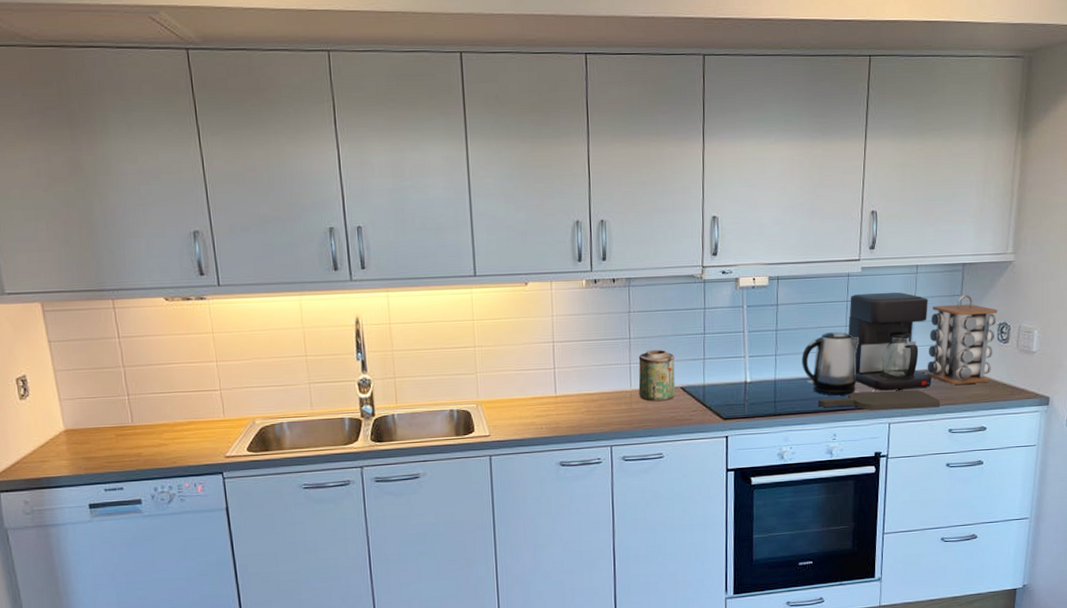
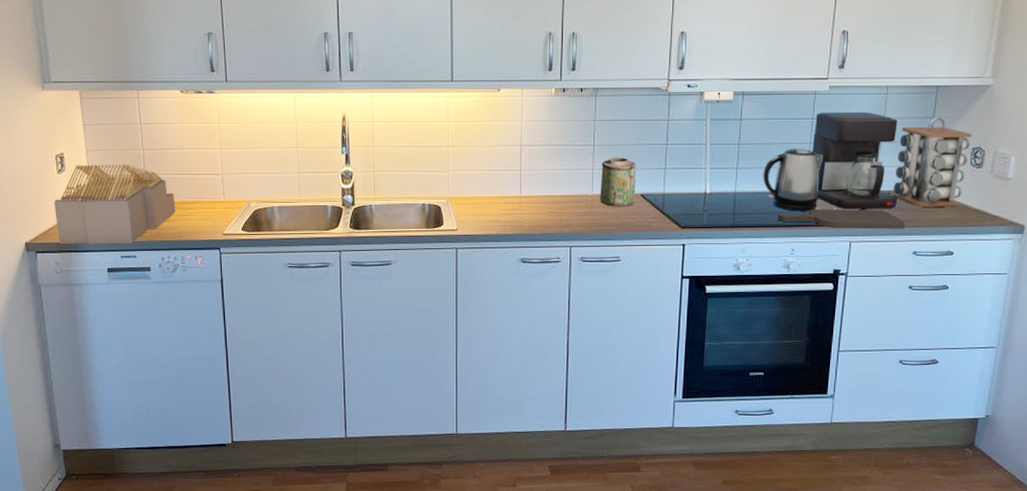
architectural model: none [17,384,168,480] -> present [53,164,176,244]

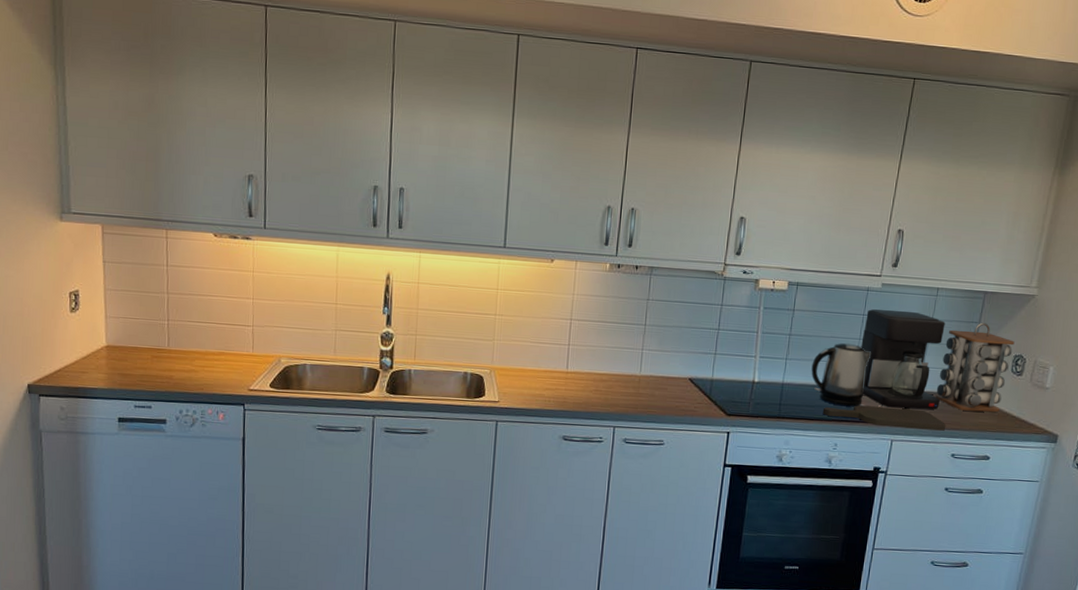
architectural model: present [53,164,176,244] -> none [63,304,199,393]
canister: present [600,157,636,207] -> none [647,338,686,390]

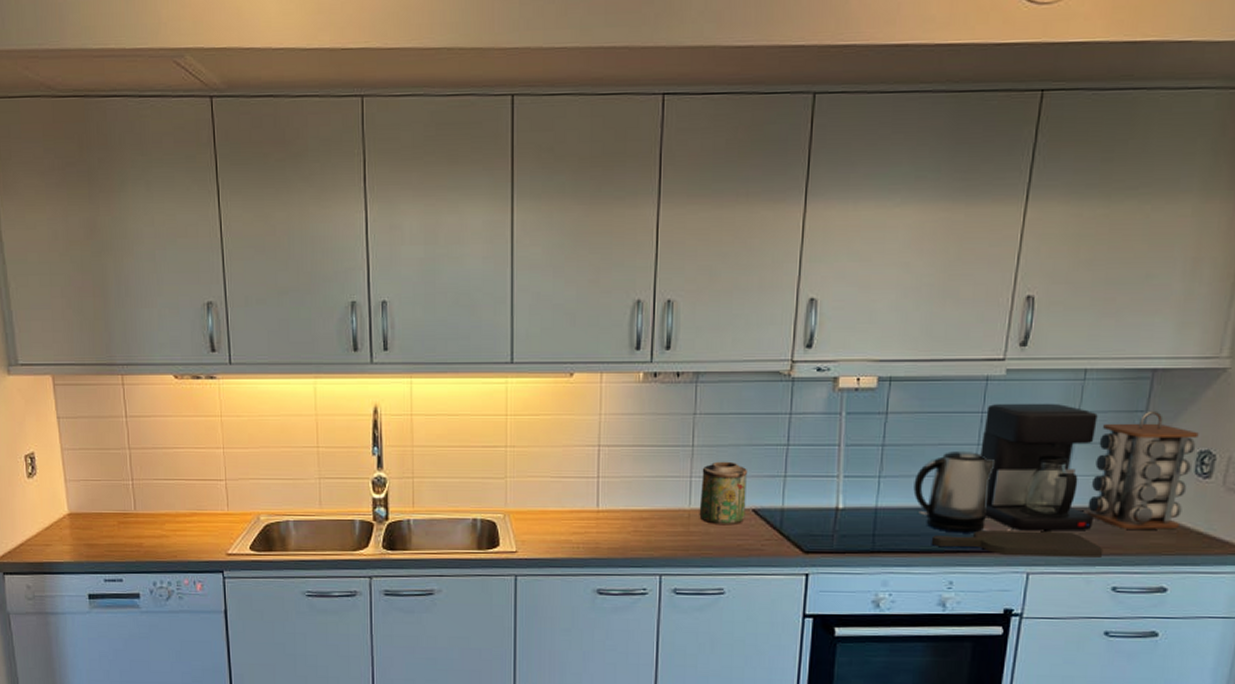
canister: none [647,338,686,390] -> present [699,461,747,526]

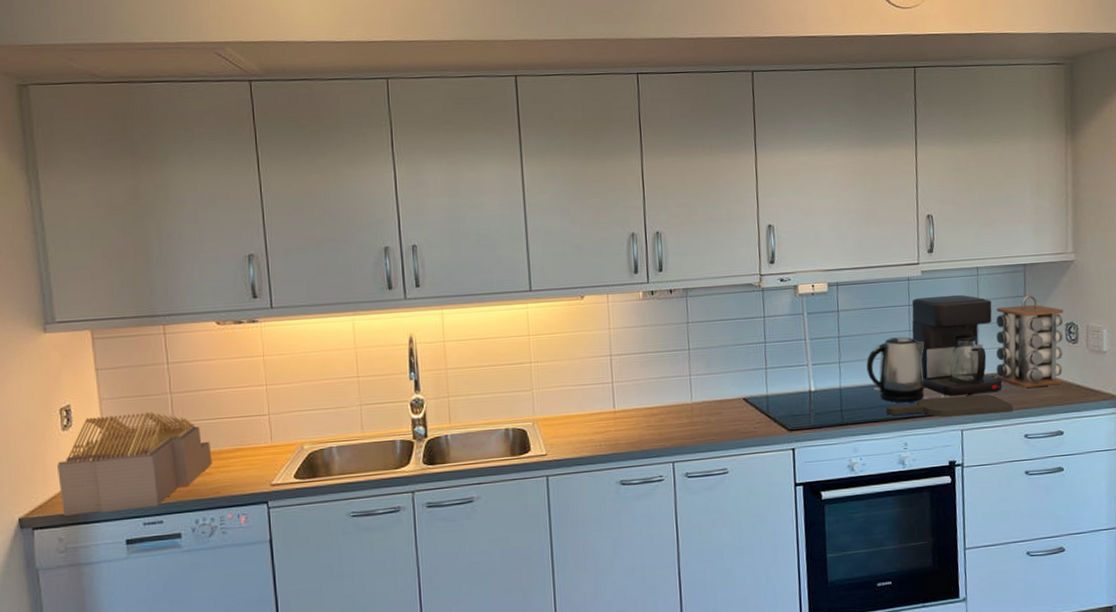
architectural model: none [23,466,169,565] -> present [56,411,212,516]
canister: present [699,461,747,526] -> none [698,359,738,415]

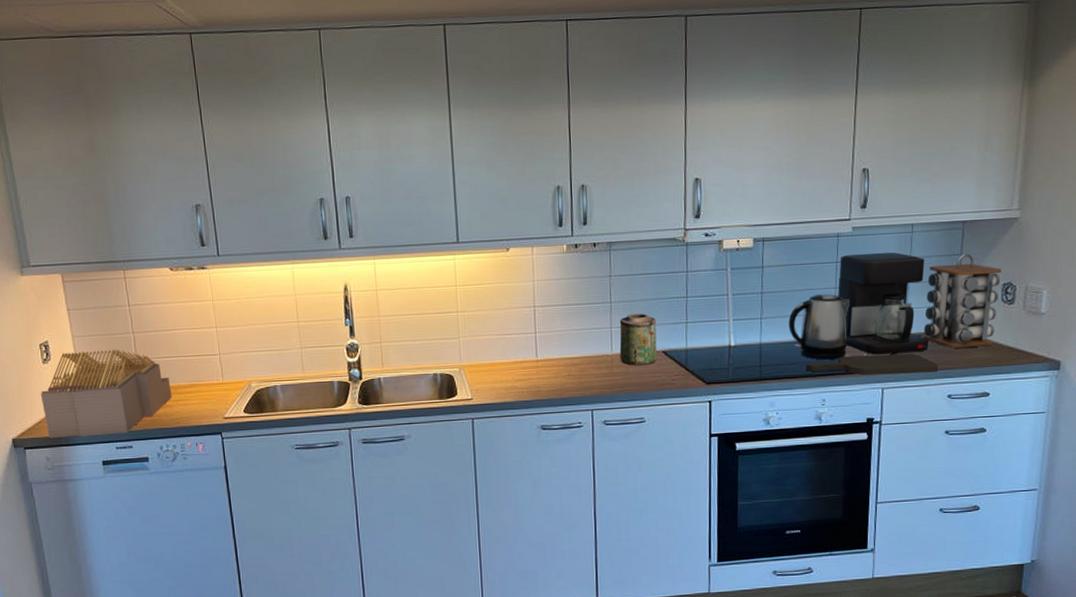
canister: none [698,359,738,415] -> present [619,313,657,366]

